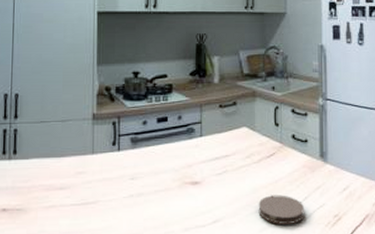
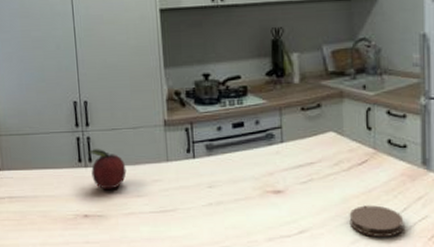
fruit: none [13,141,51,182] -> present [87,149,127,190]

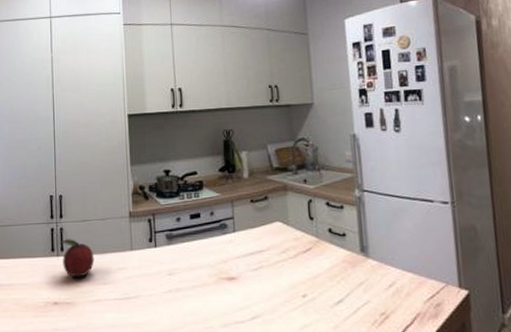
coaster: present [349,205,404,237] -> none [297,291,349,322]

